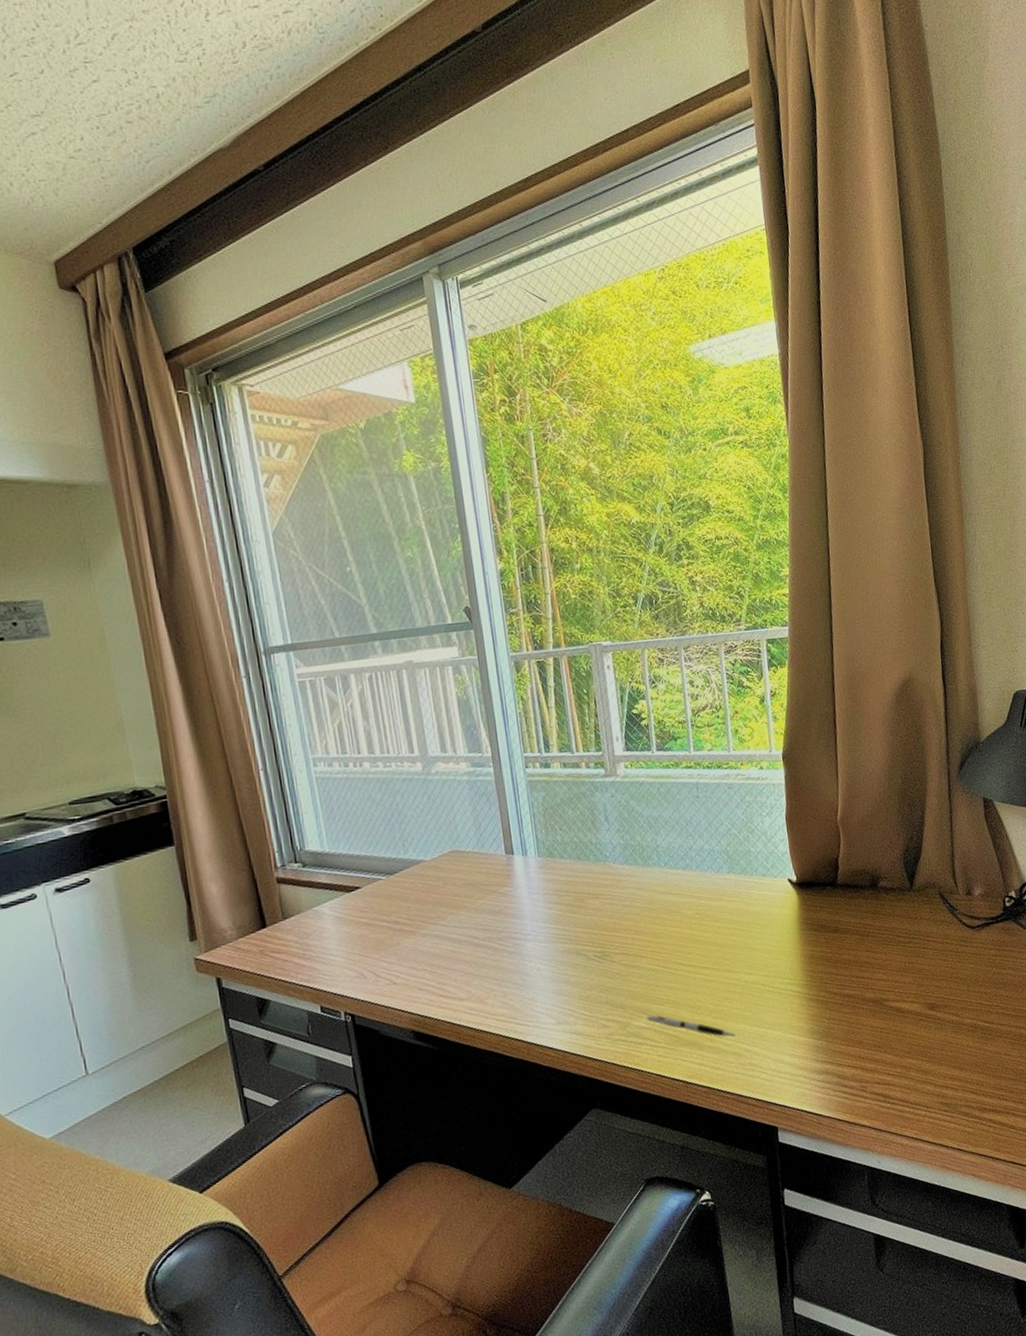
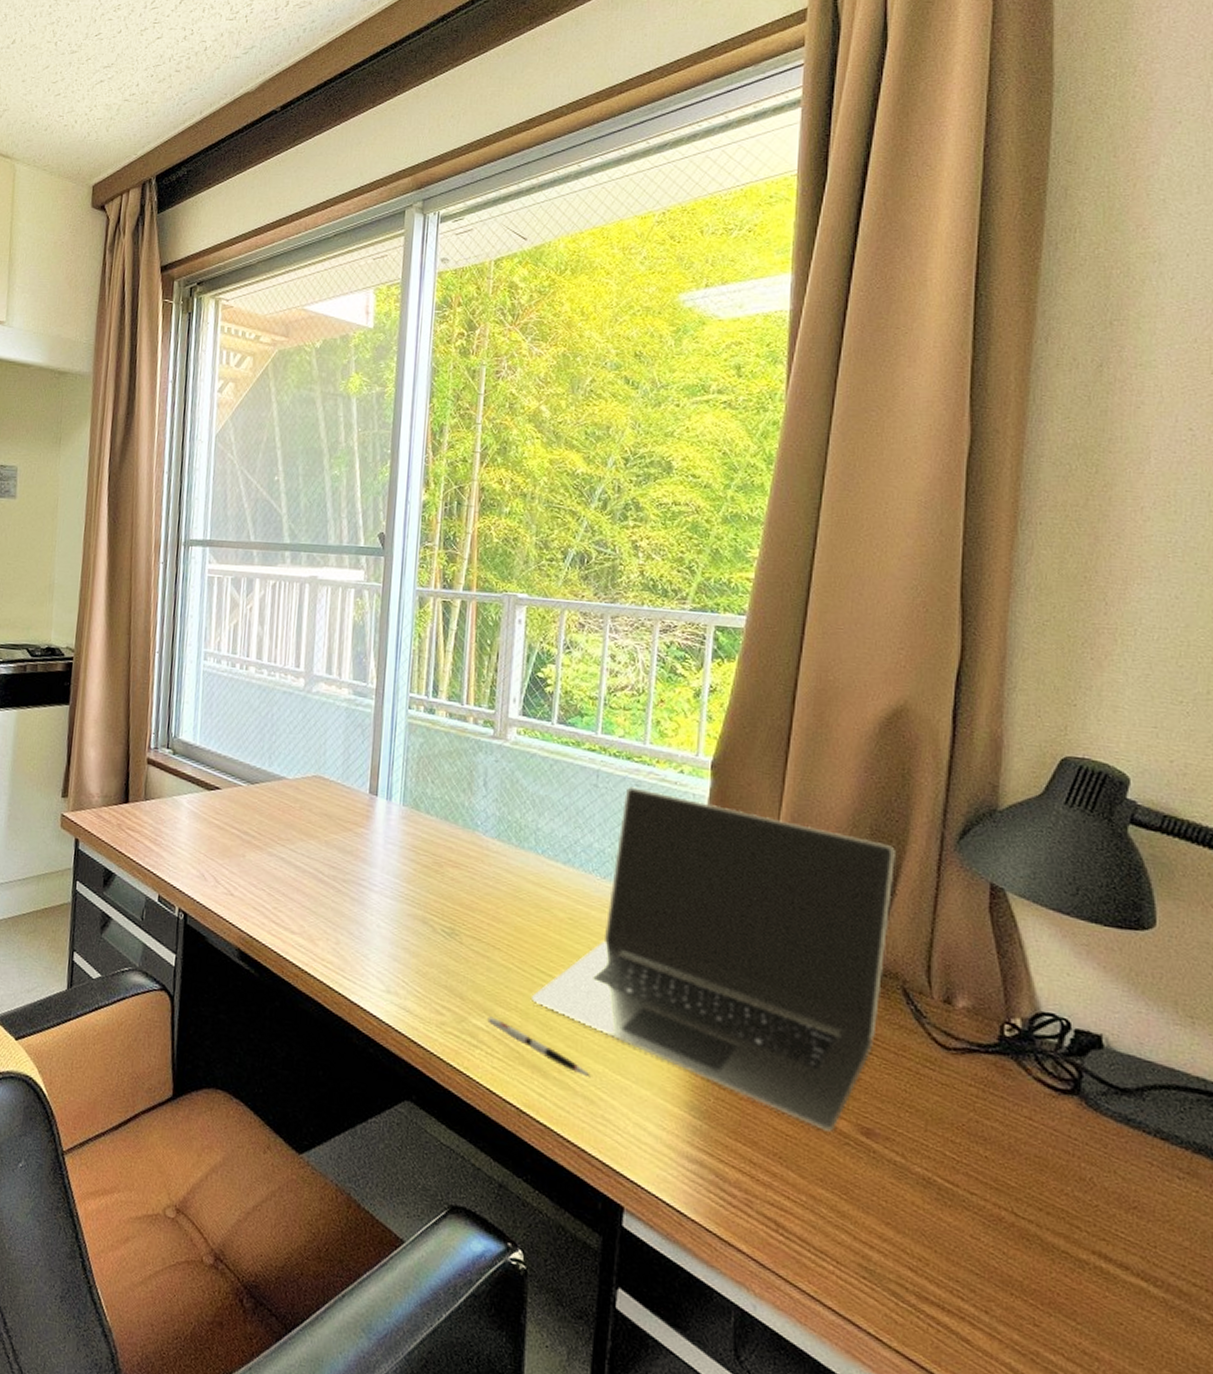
laptop: none [679,787,928,1016] -> present [532,787,895,1131]

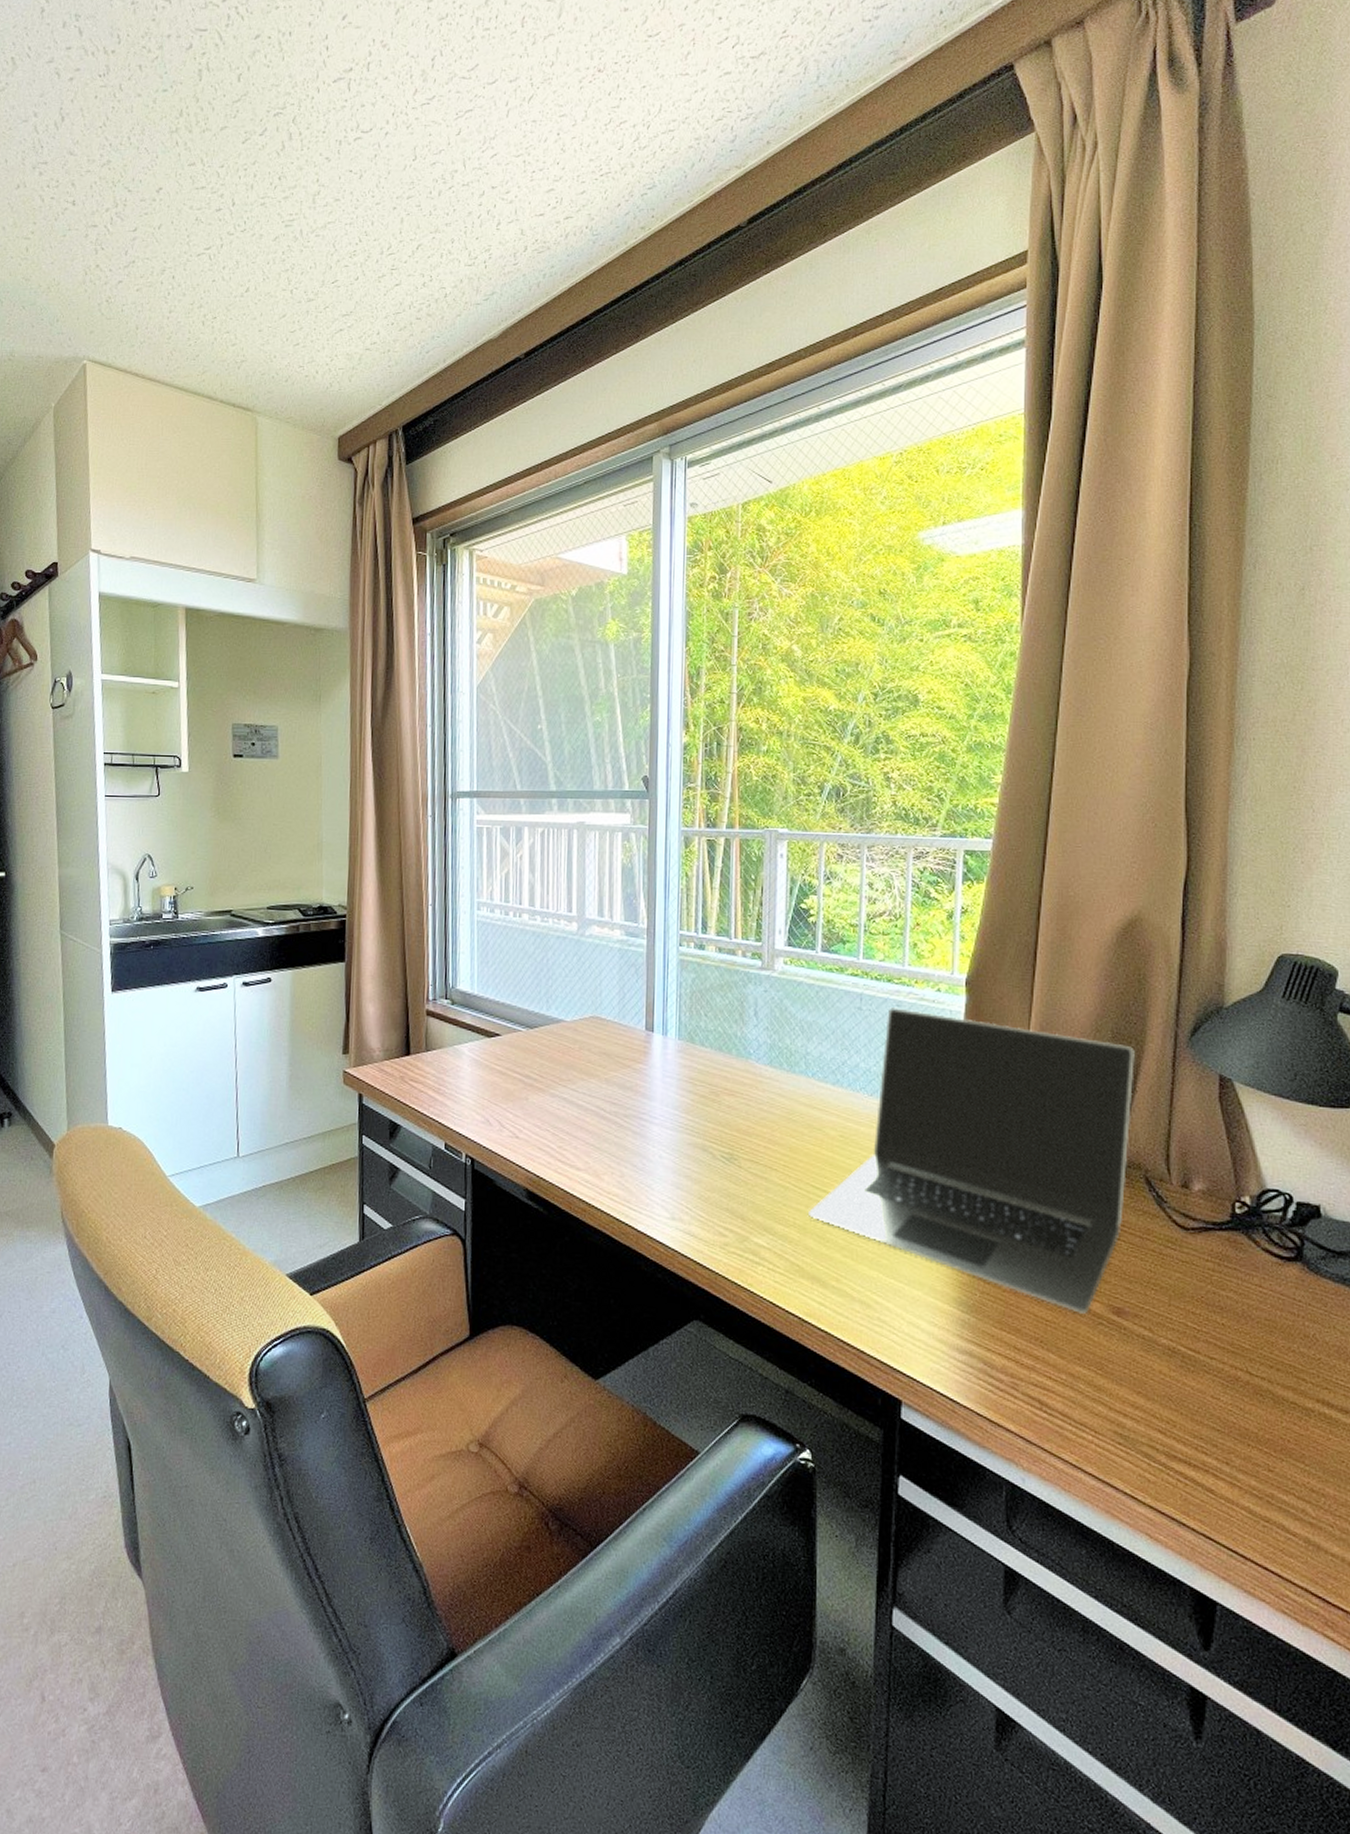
pen: present [487,1016,592,1078] -> none [768,1234,868,1284]

